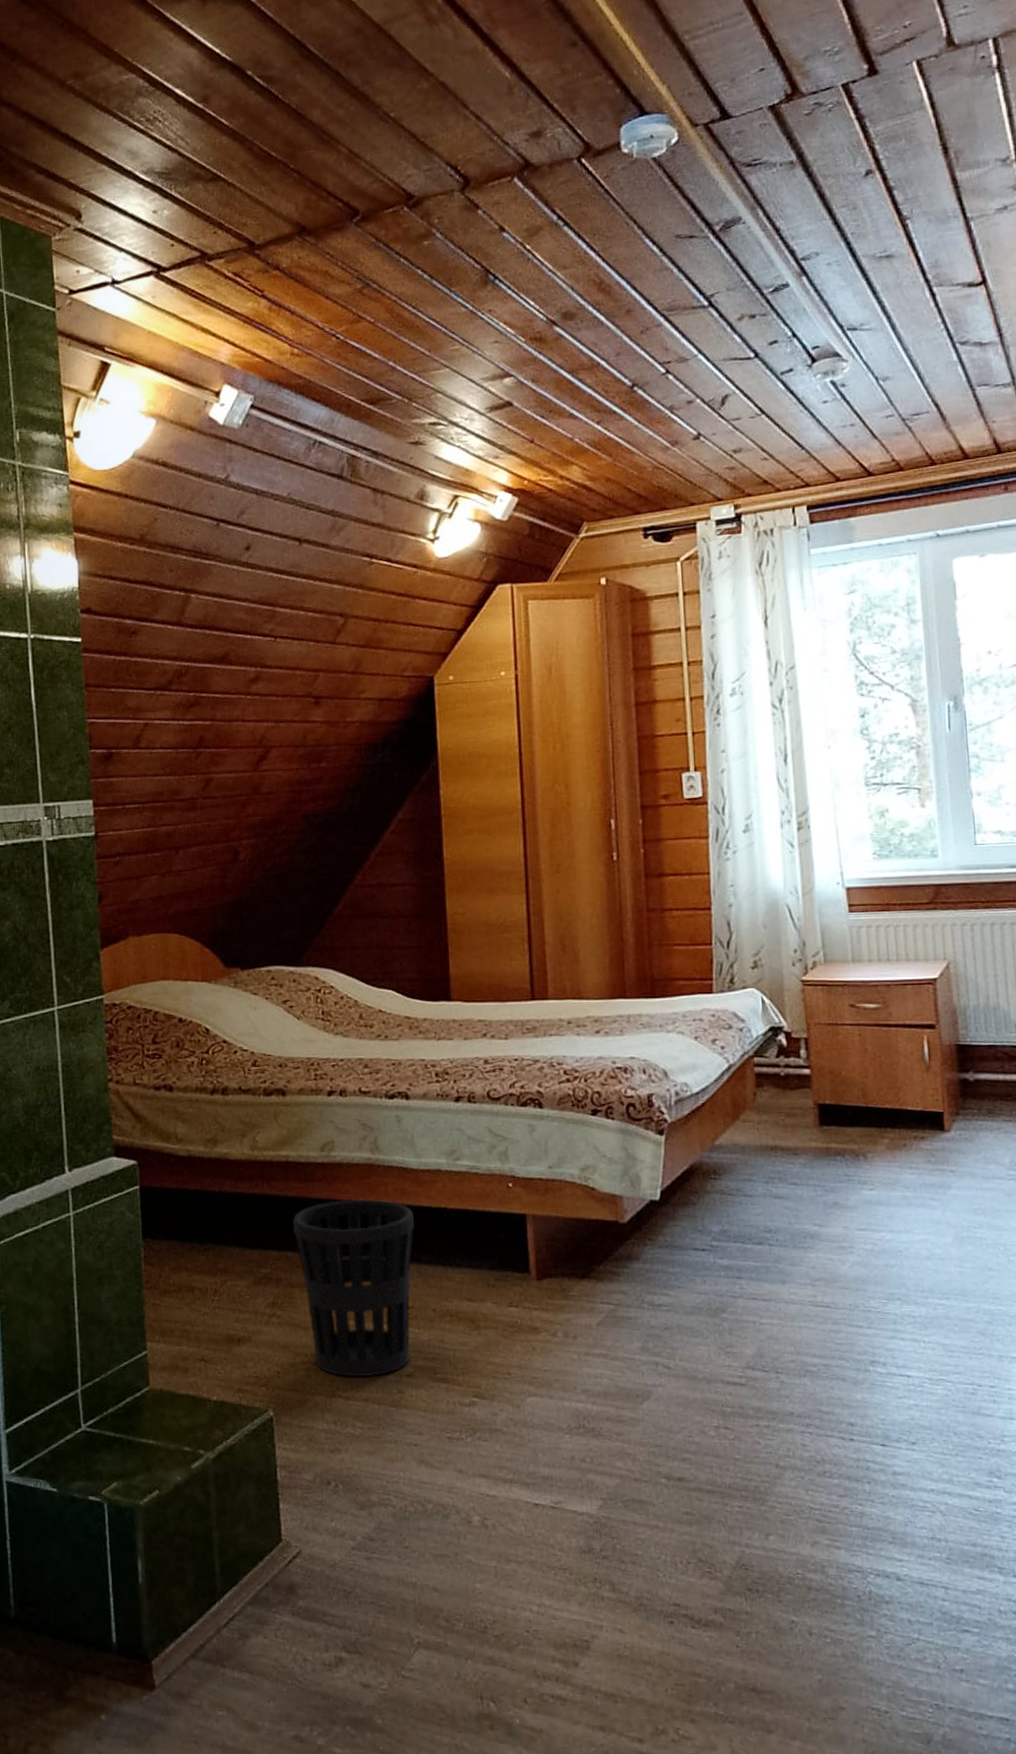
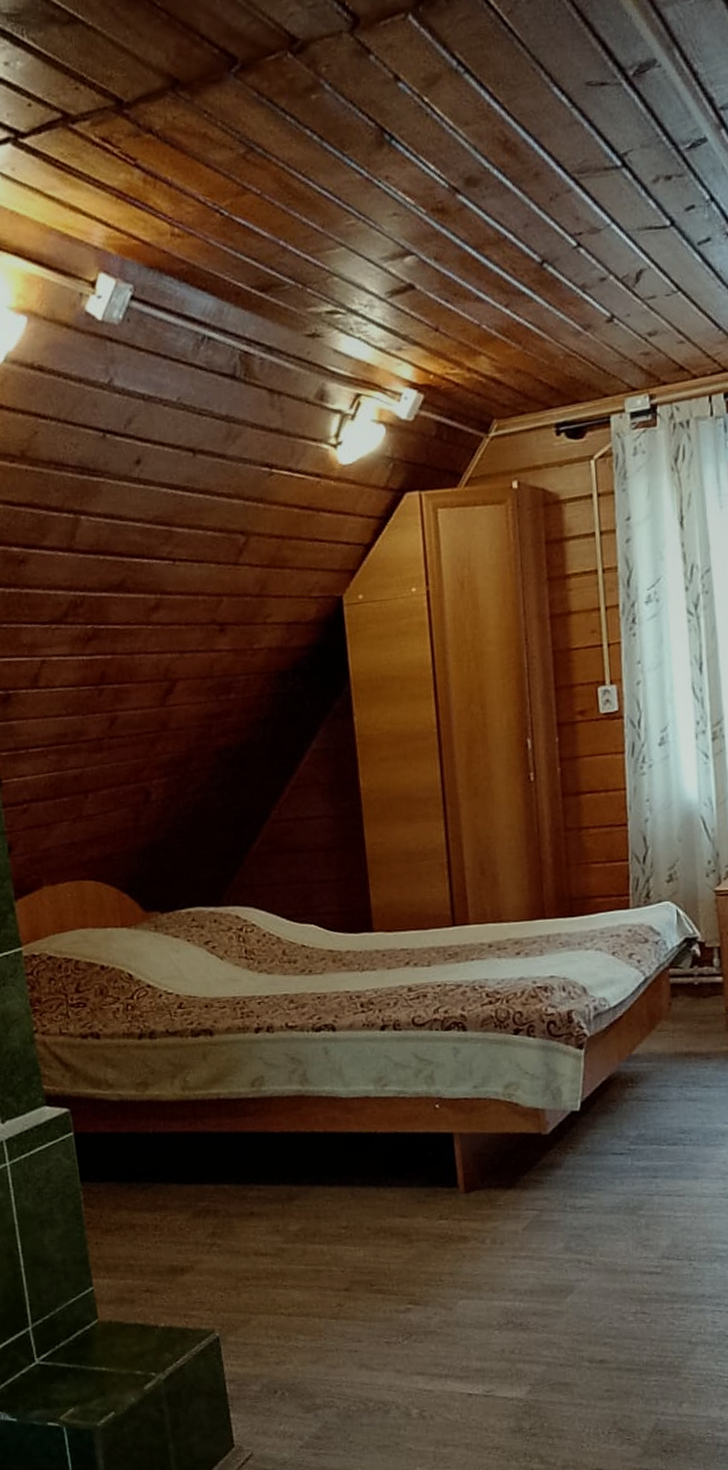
wastebasket: present [293,1199,414,1377] -> none [228,1129,348,1296]

